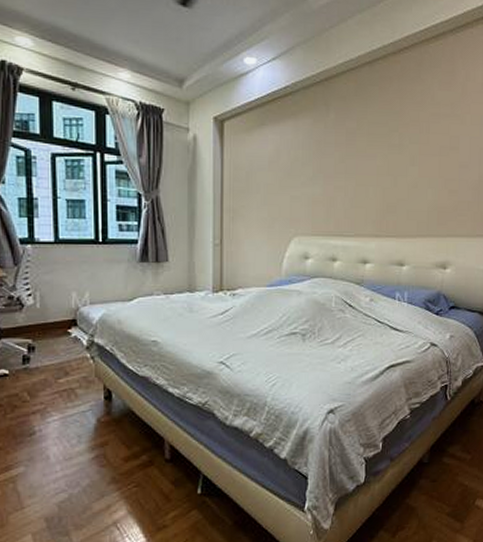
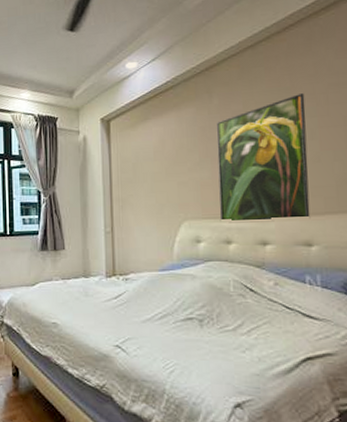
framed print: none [327,119,411,242] -> present [216,93,311,223]

